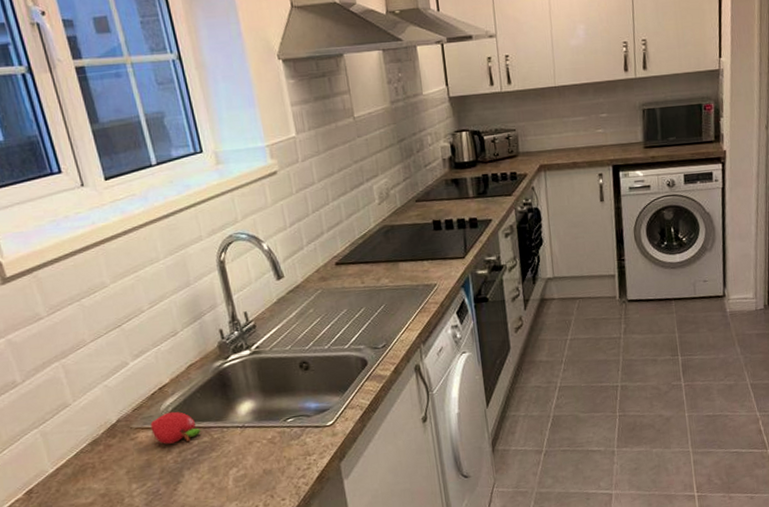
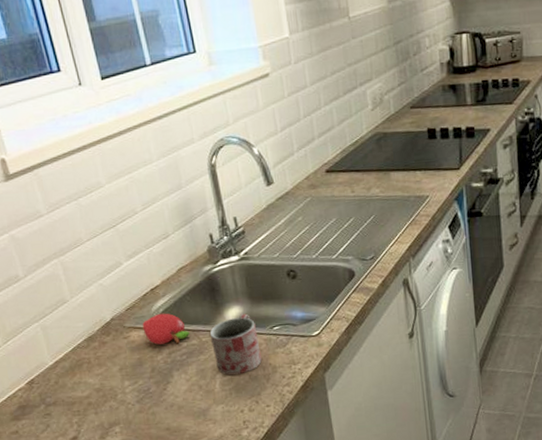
mug: none [221,407,276,471] -> present [209,313,262,376]

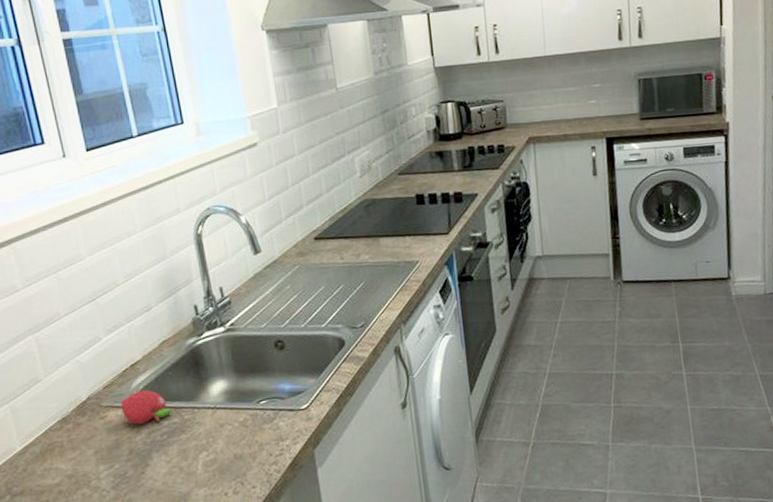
mug: present [209,313,262,376] -> none [192,388,248,455]

